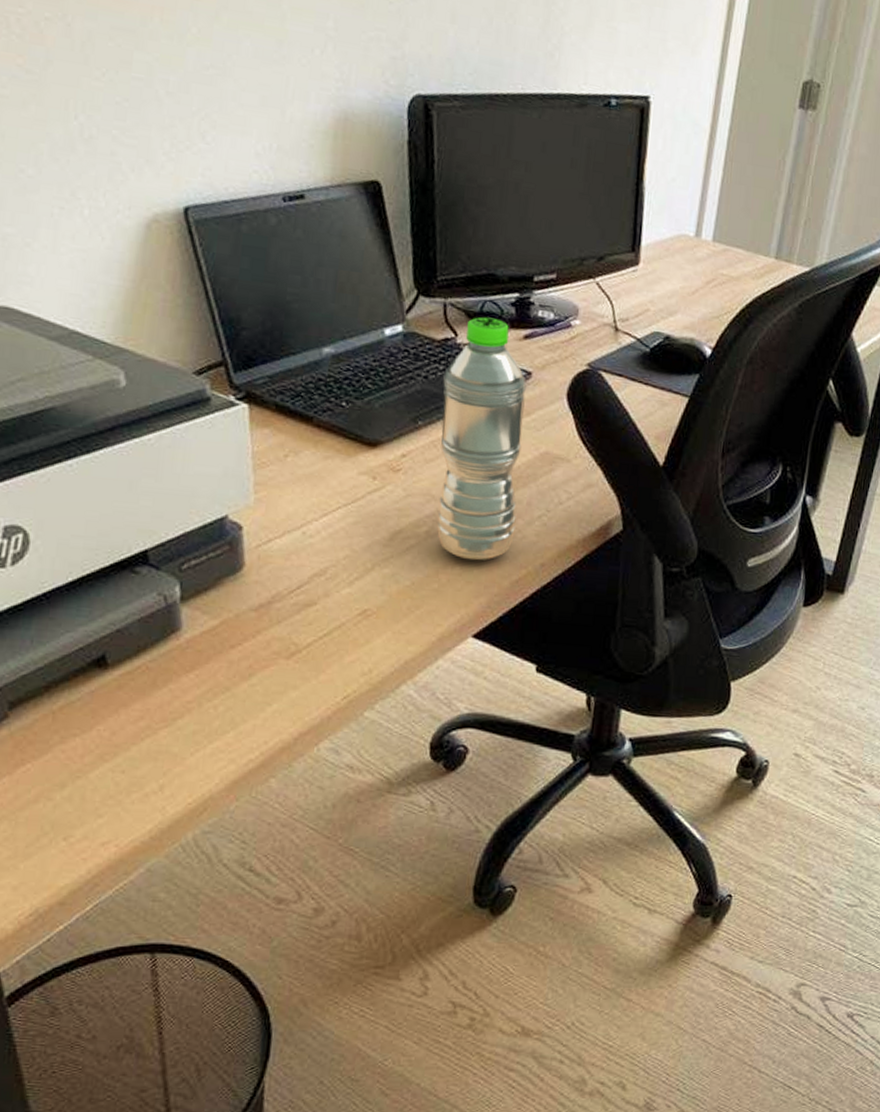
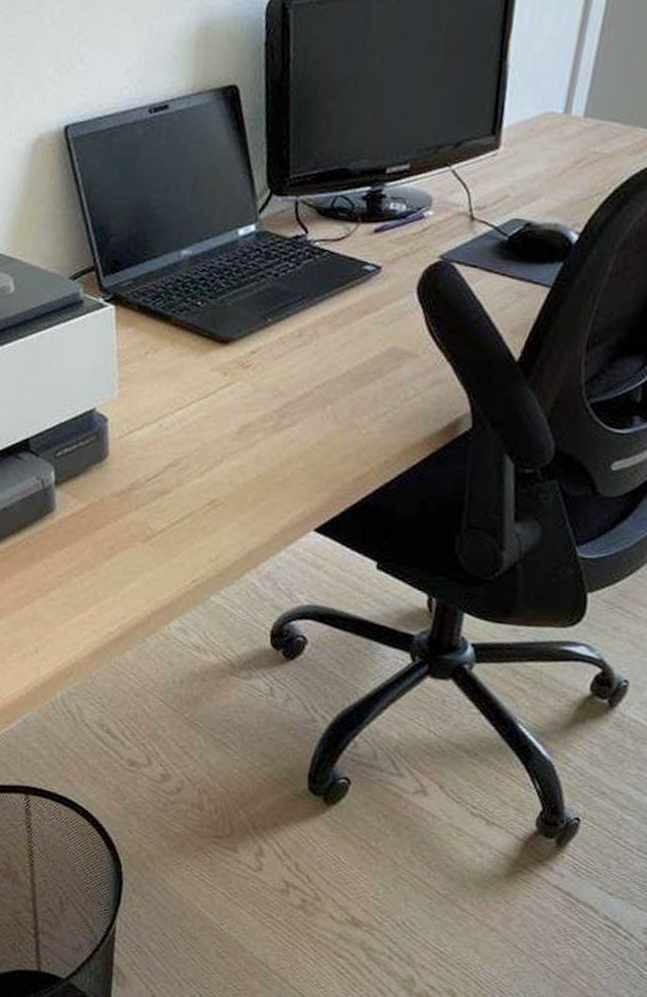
water bottle: present [436,316,526,561] -> none [283,212,375,456]

